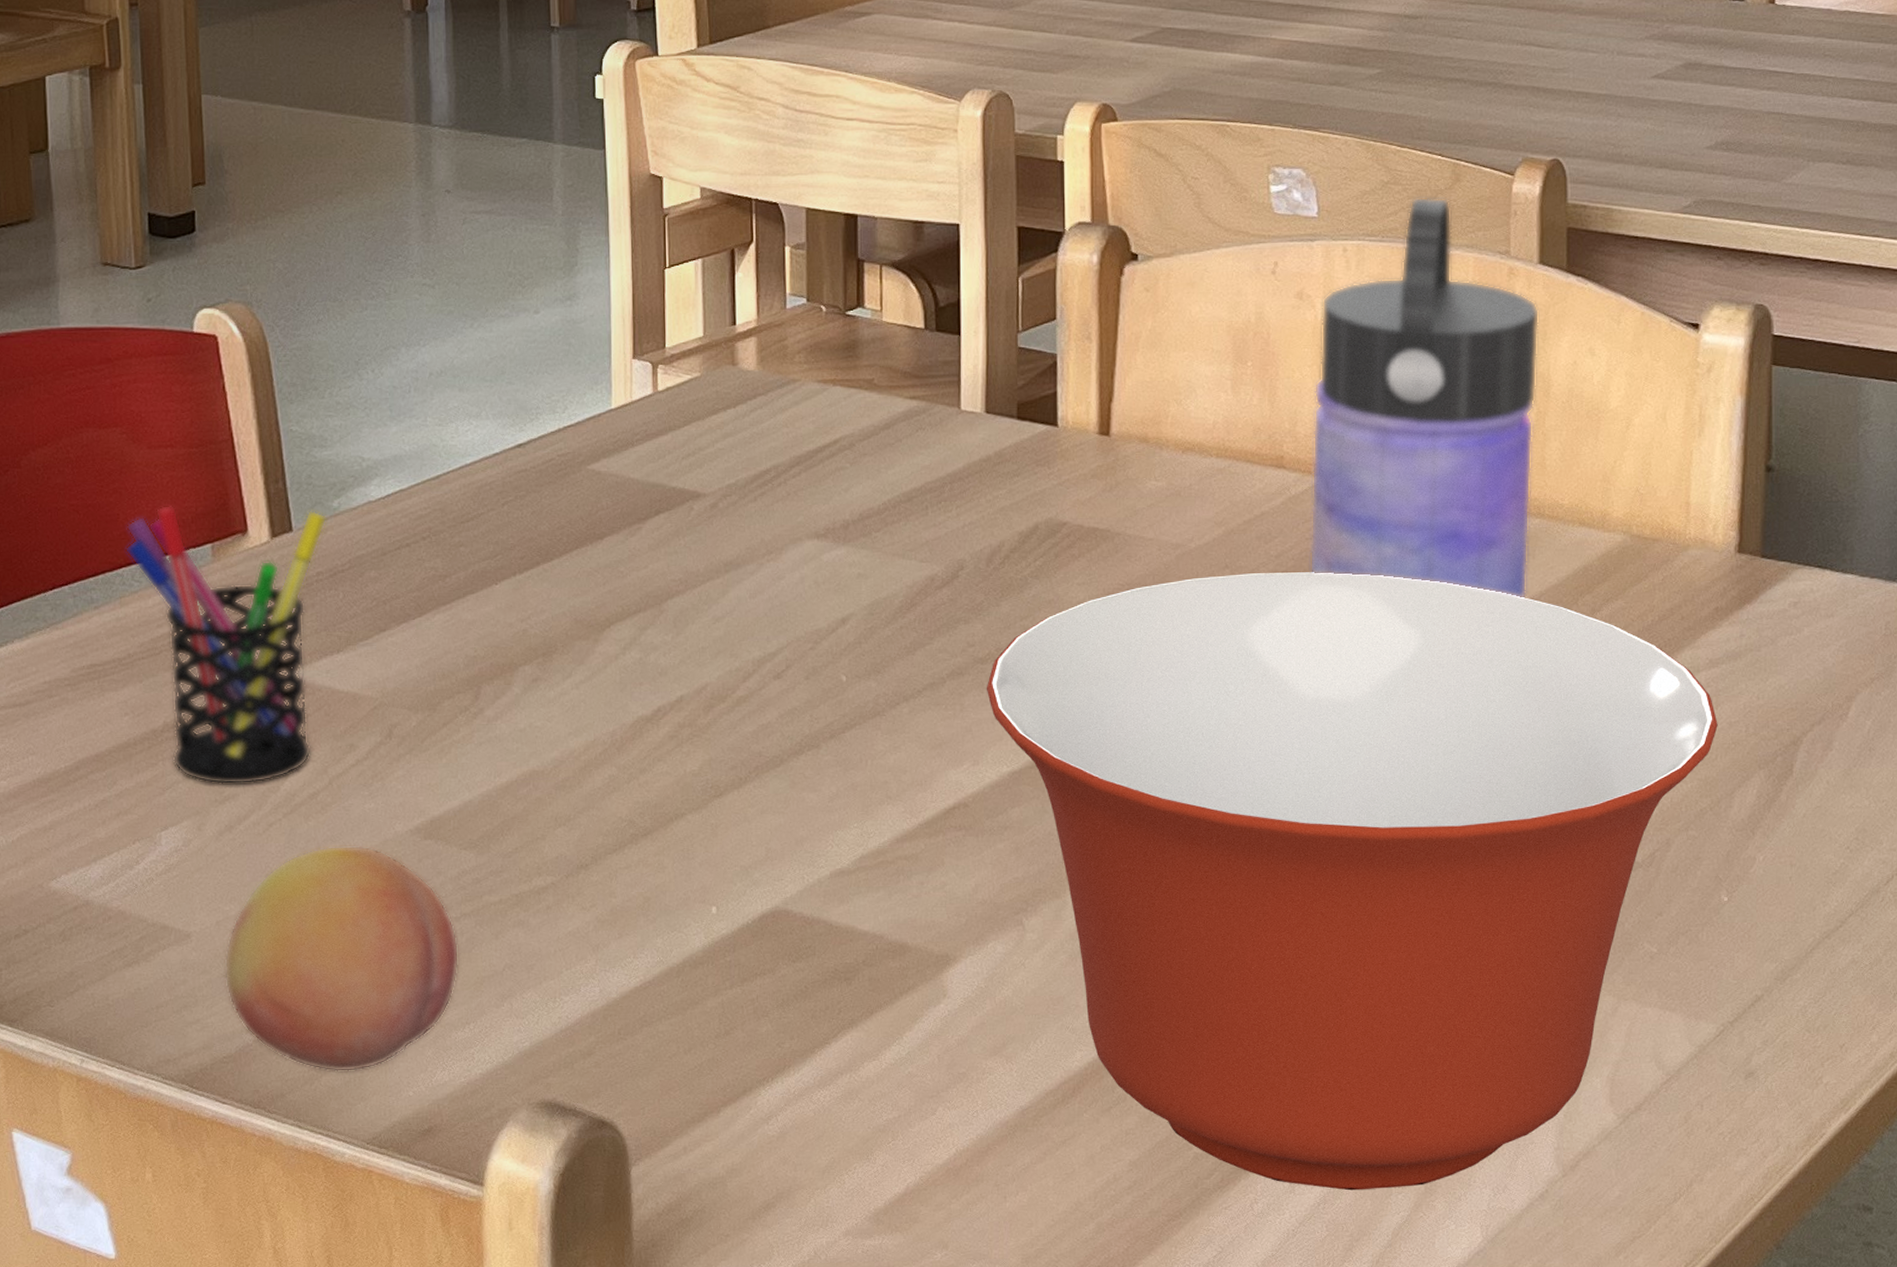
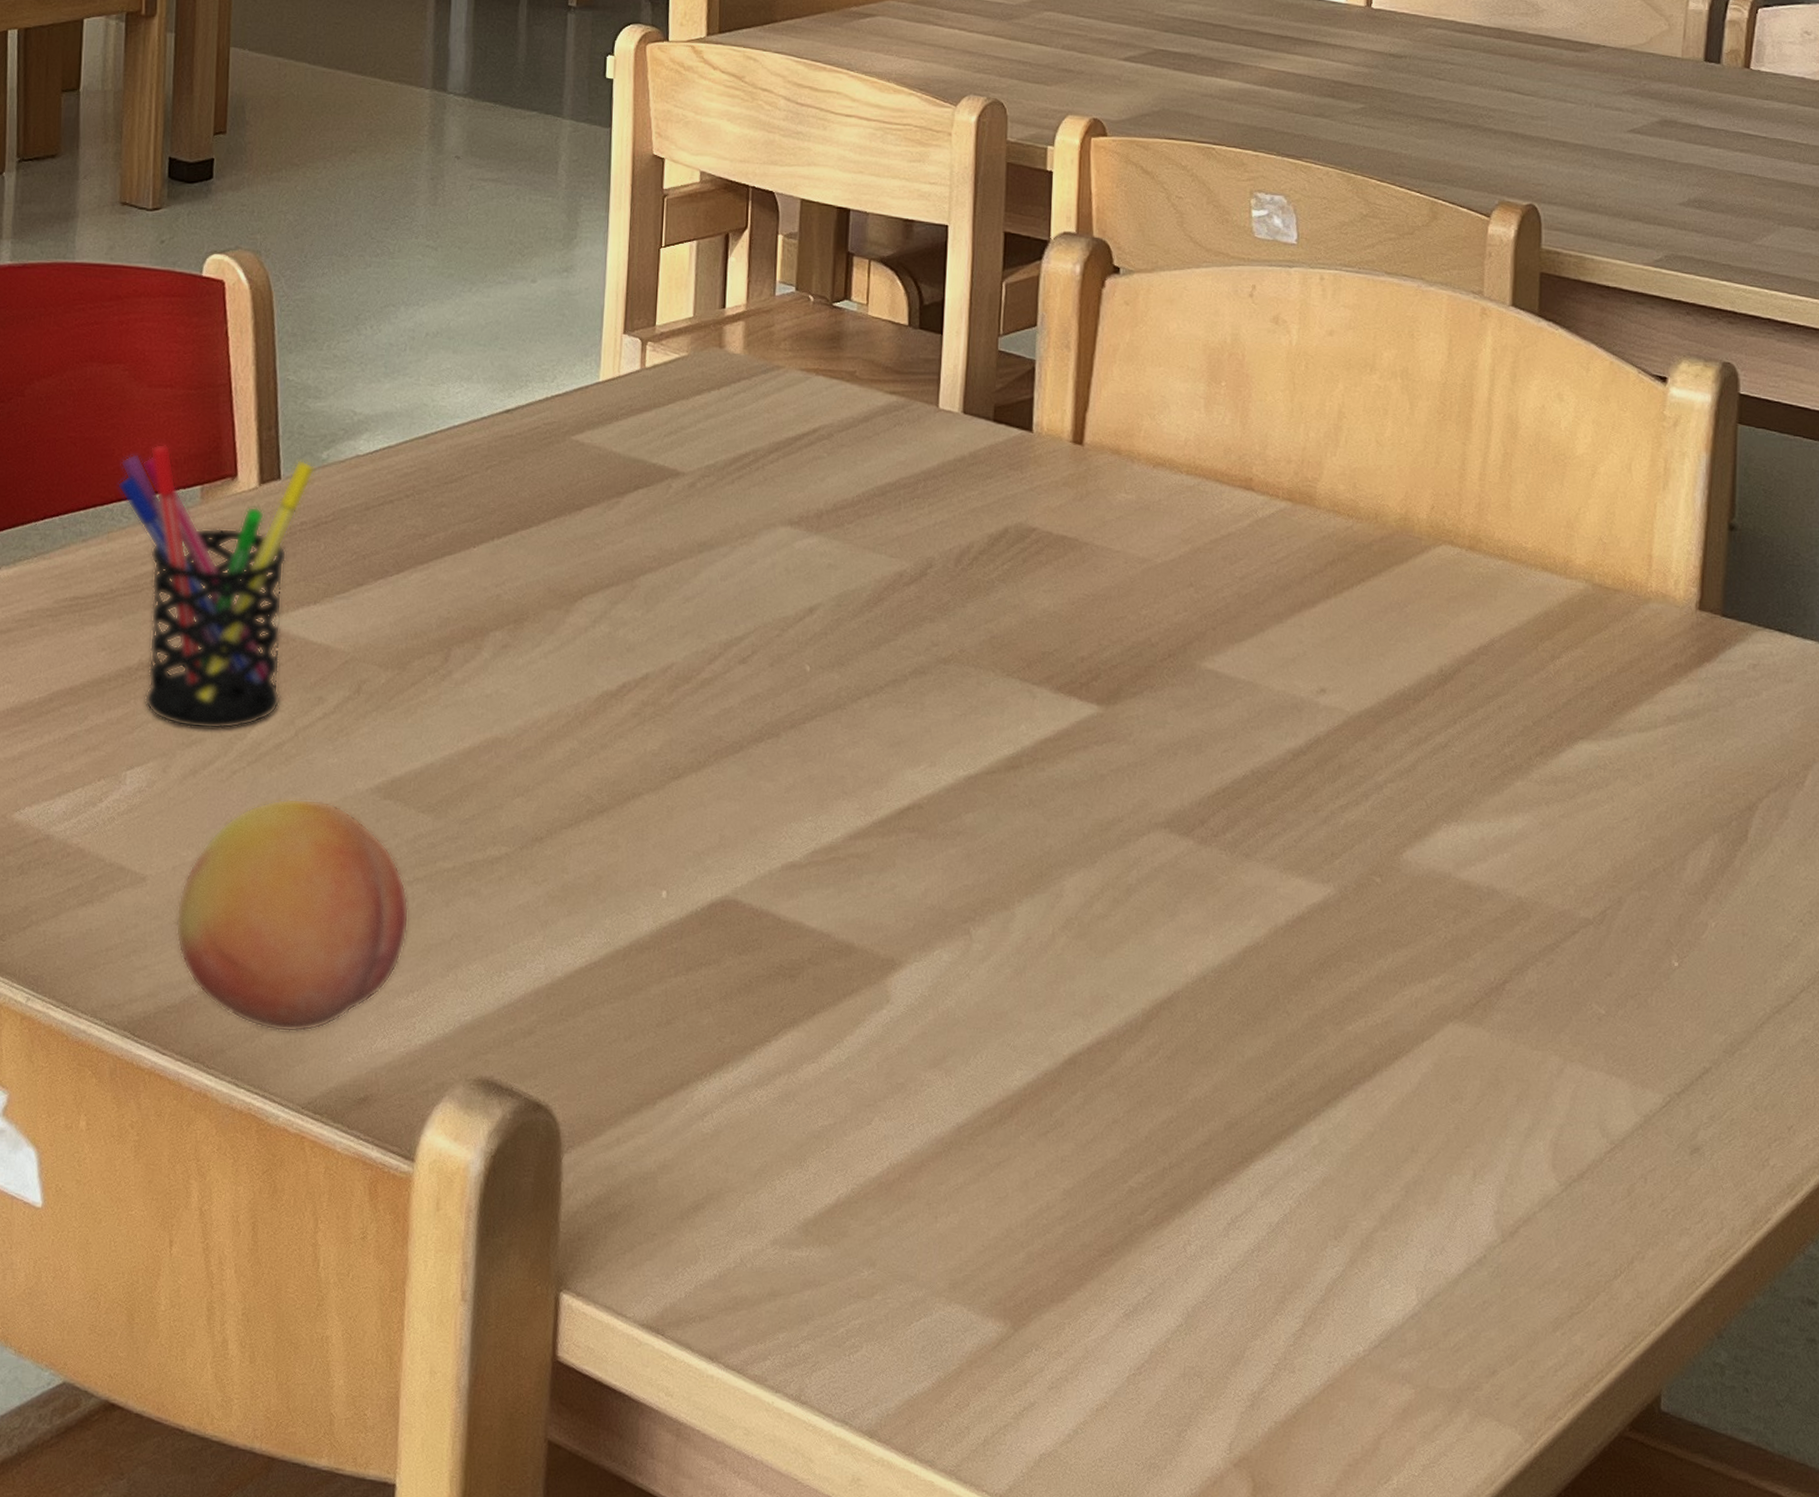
mixing bowl: present [986,570,1718,1191] -> none [947,593,1674,1240]
water bottle: present [1309,197,1540,598] -> none [1273,231,1510,640]

